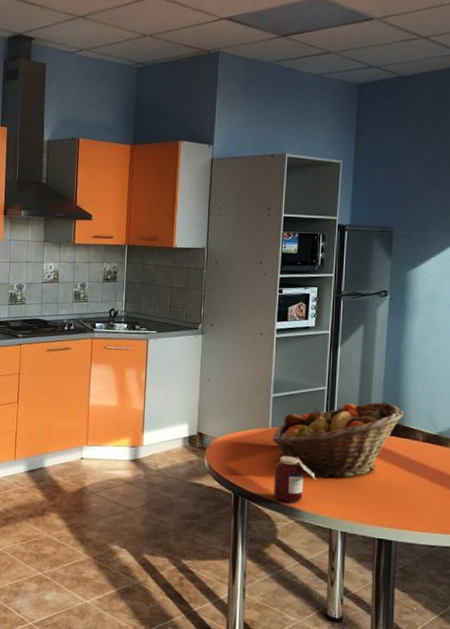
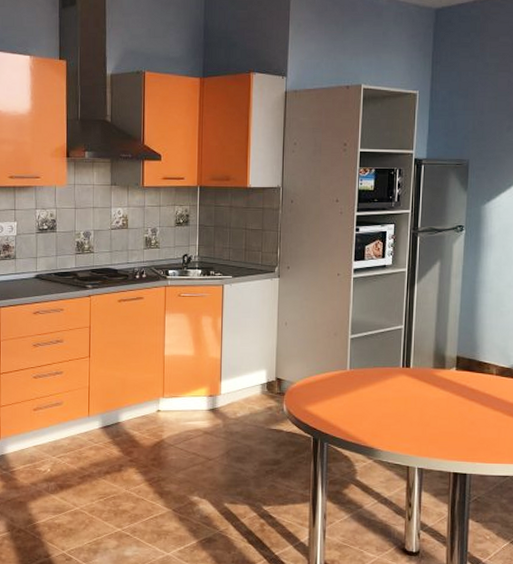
fruit basket: present [272,402,404,478] -> none [350,338,479,416]
jar: present [274,456,316,503] -> none [352,397,394,443]

